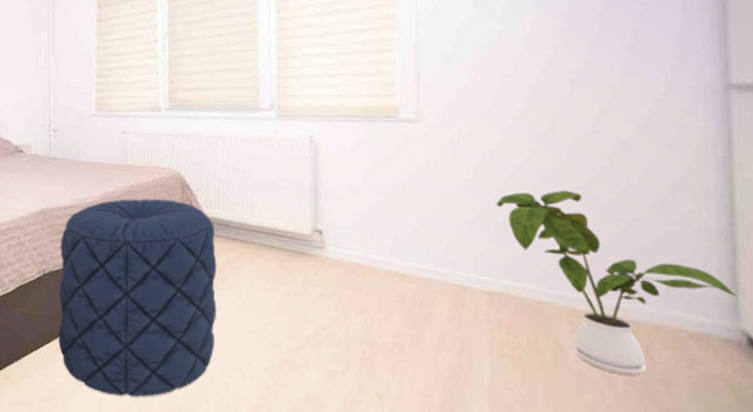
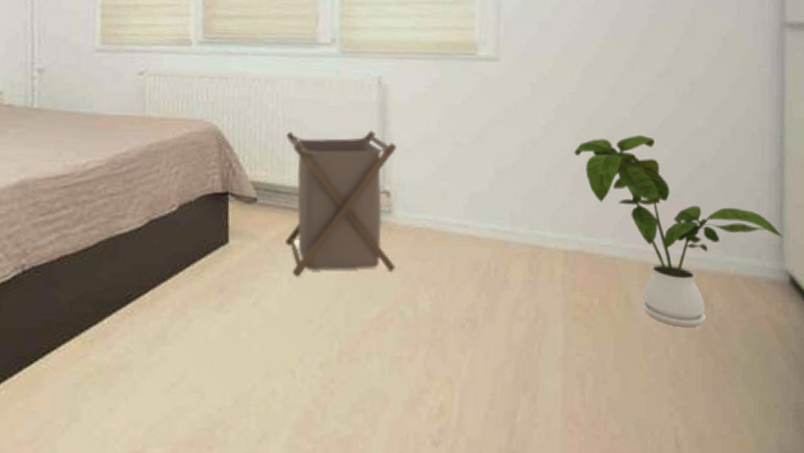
pouf: present [58,198,217,397] -> none [44,161,263,423]
laundry basket: none [234,179,328,297] -> present [286,130,397,277]

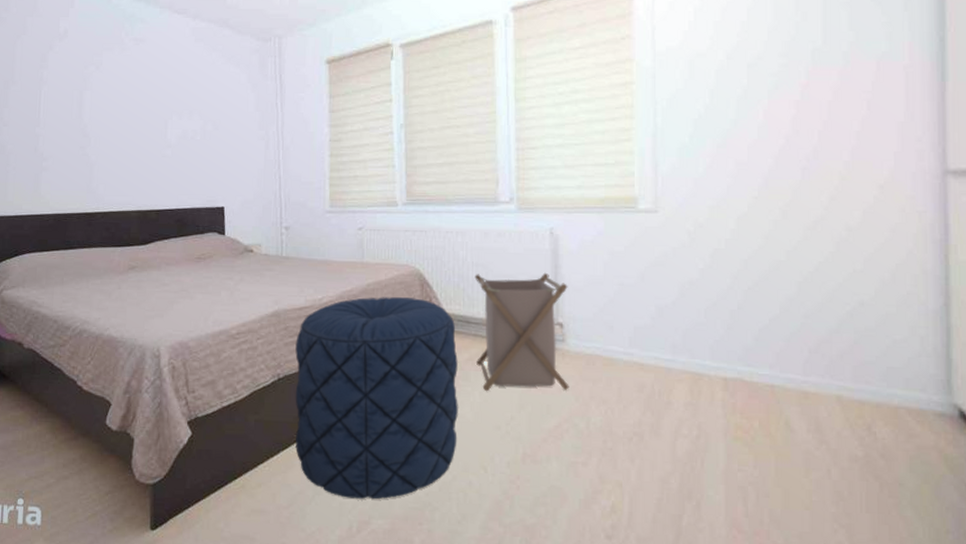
pouf: none [44,161,263,423] -> present [295,297,458,500]
house plant: present [574,134,784,327] -> none [731,276,951,452]

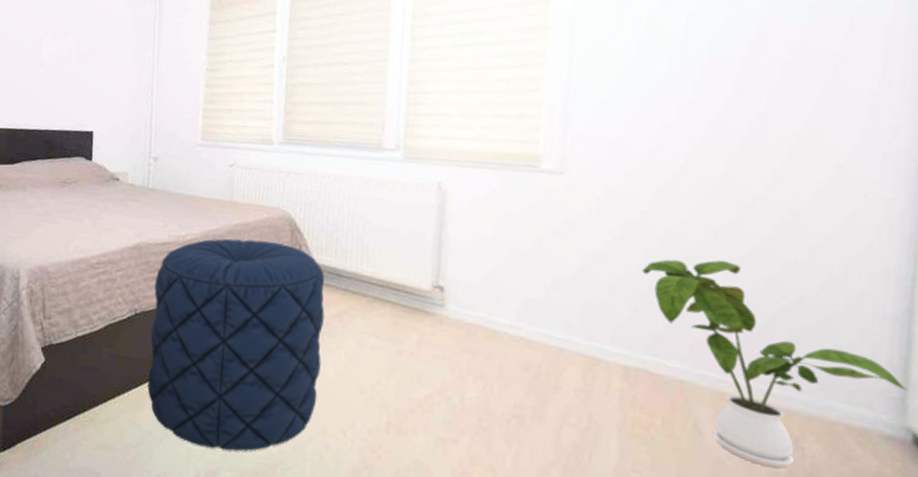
laundry basket: present [474,272,569,392] -> none [344,224,453,360]
house plant: none [731,276,951,452] -> present [642,259,908,468]

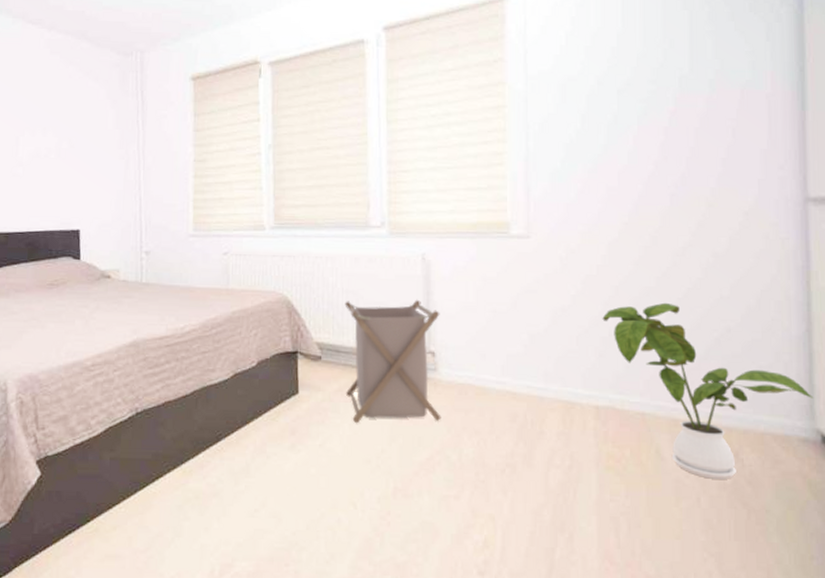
pouf: present [147,238,325,451] -> none [154,325,327,540]
laundry basket: none [344,224,453,360] -> present [344,299,441,424]

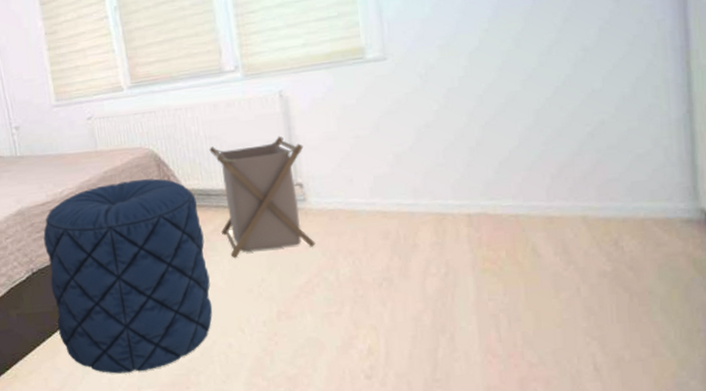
pouf: none [154,325,327,540] -> present [43,178,213,374]
house plant: present [602,302,814,479] -> none [468,104,697,269]

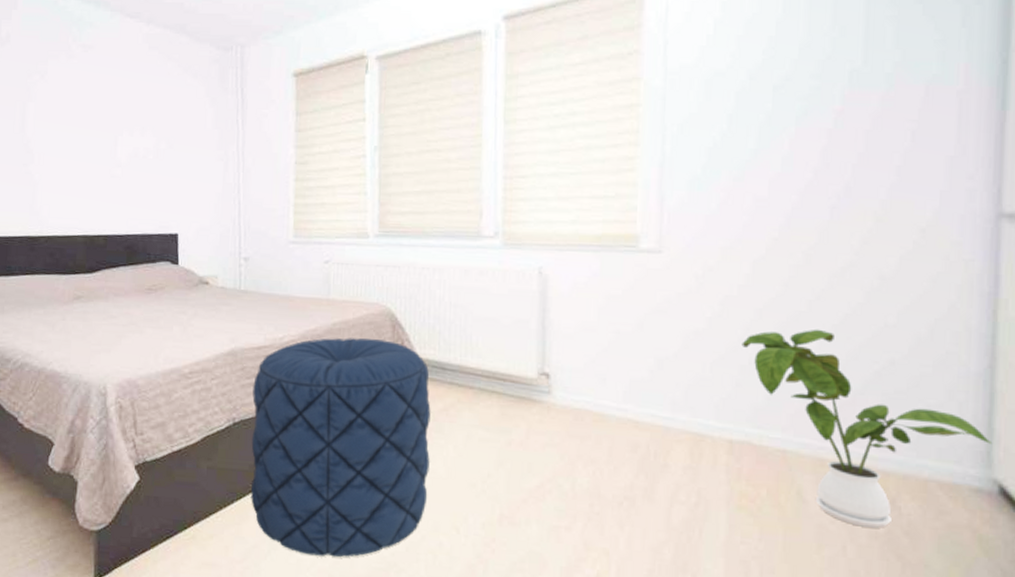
laundry basket: present [209,135,316,259] -> none [451,316,557,447]
house plant: none [468,104,697,269] -> present [742,329,993,528]

